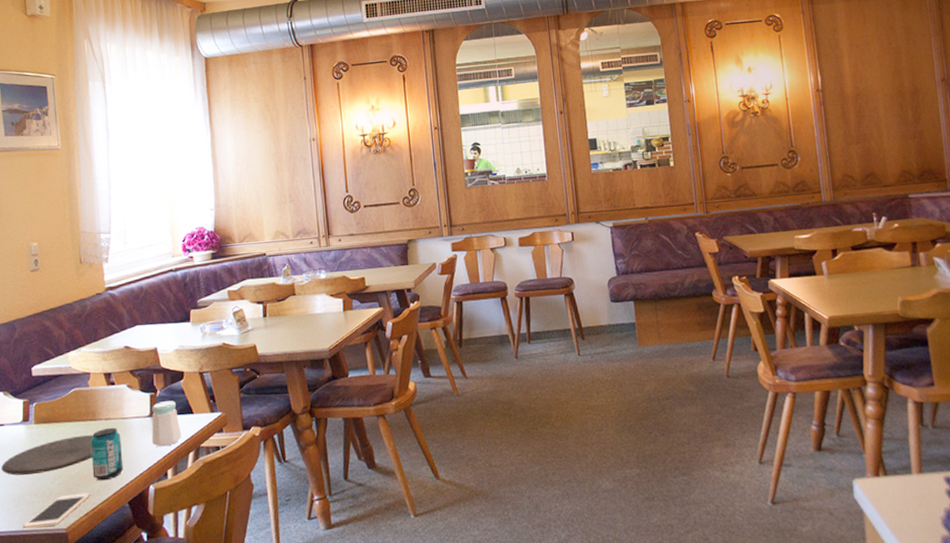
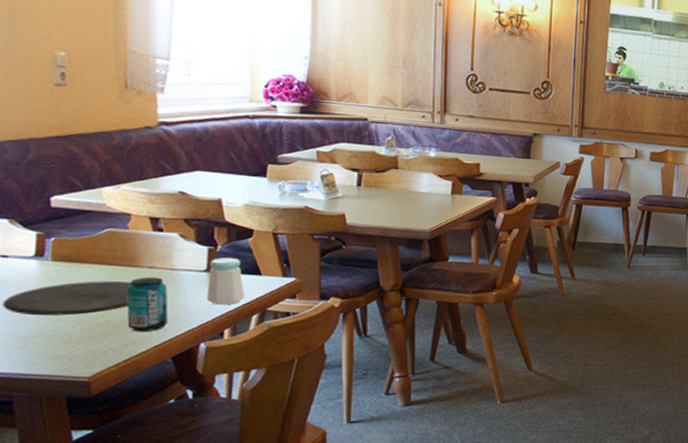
cell phone: present [23,492,91,529] -> none [31,342,124,373]

